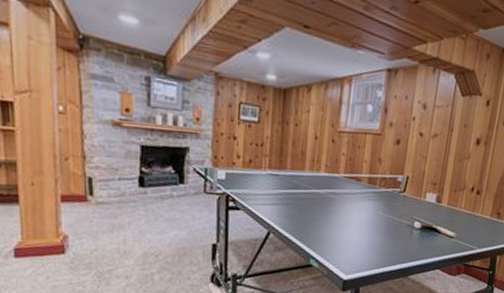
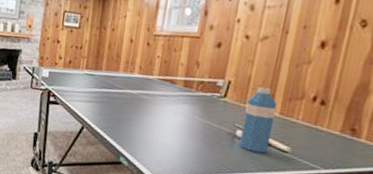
water bottle: none [417,181,446,241] -> present [239,87,278,153]

